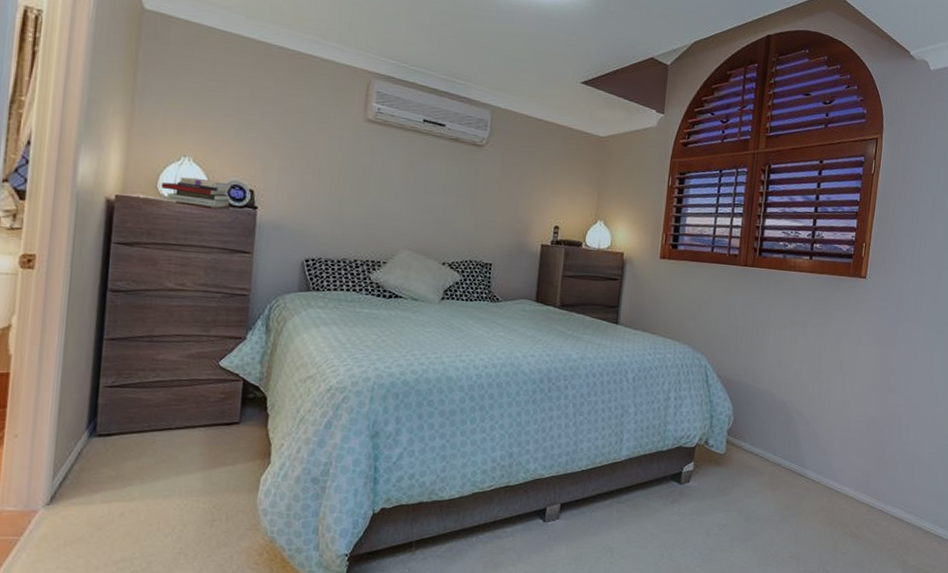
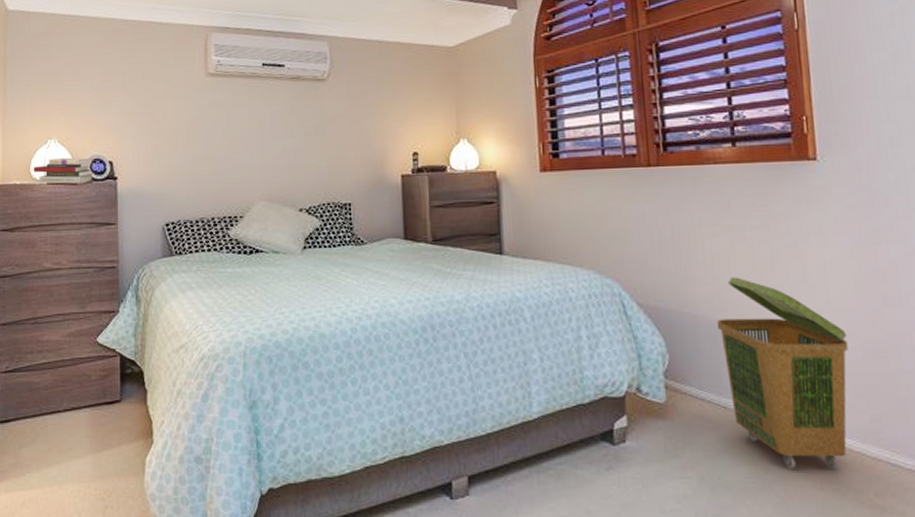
laundry basket: none [772,361,860,509] -> present [716,277,848,470]

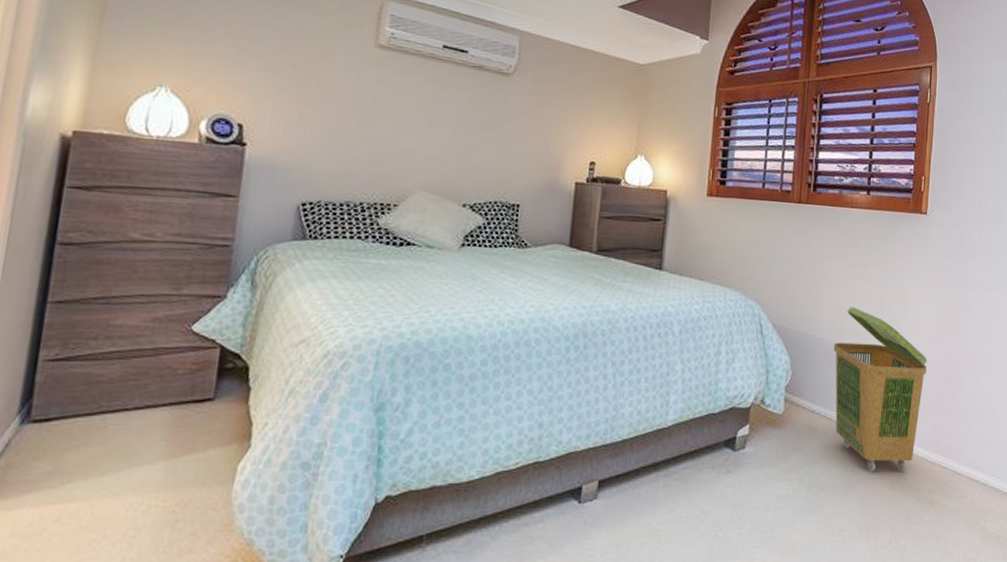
books: present [33,157,93,186] -> none [129,109,215,147]

